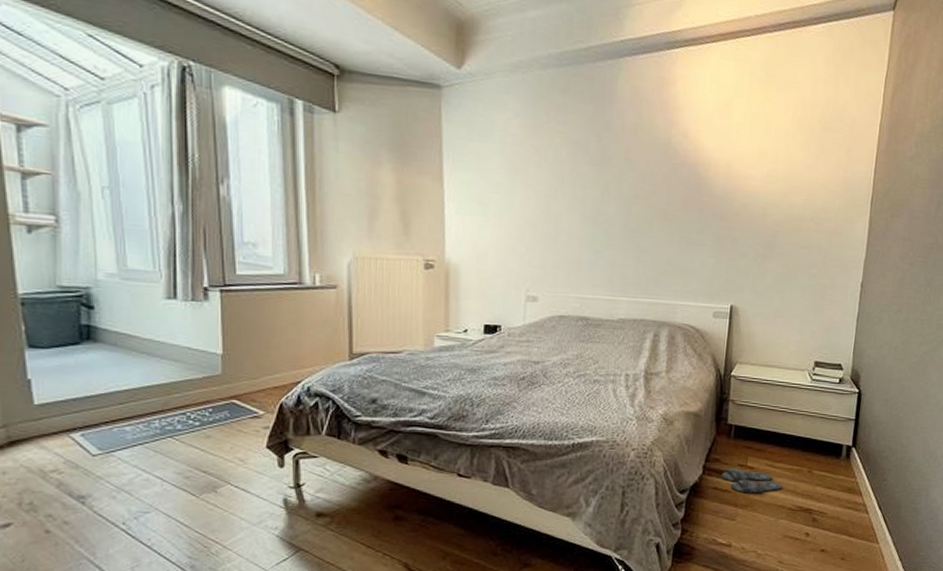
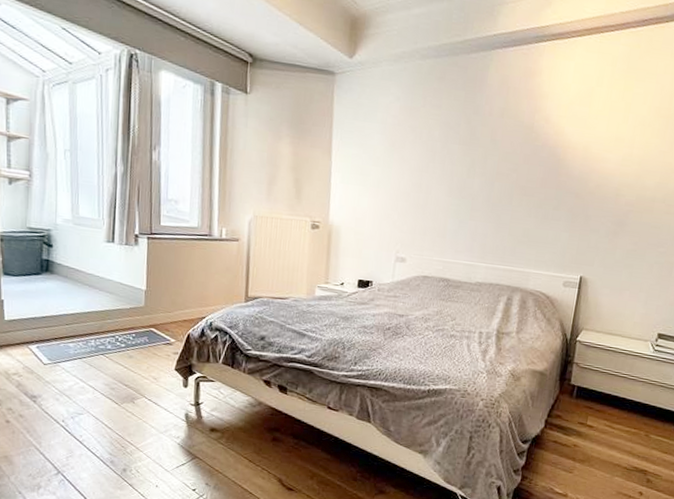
slippers: present [721,468,782,493] -> none [562,425,619,451]

